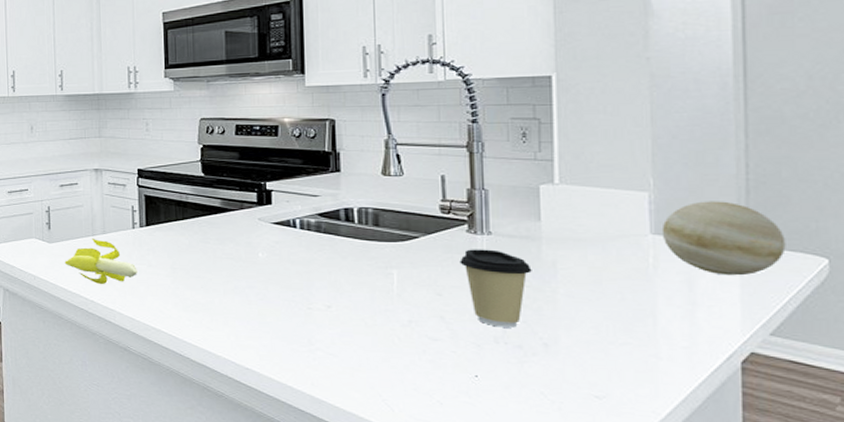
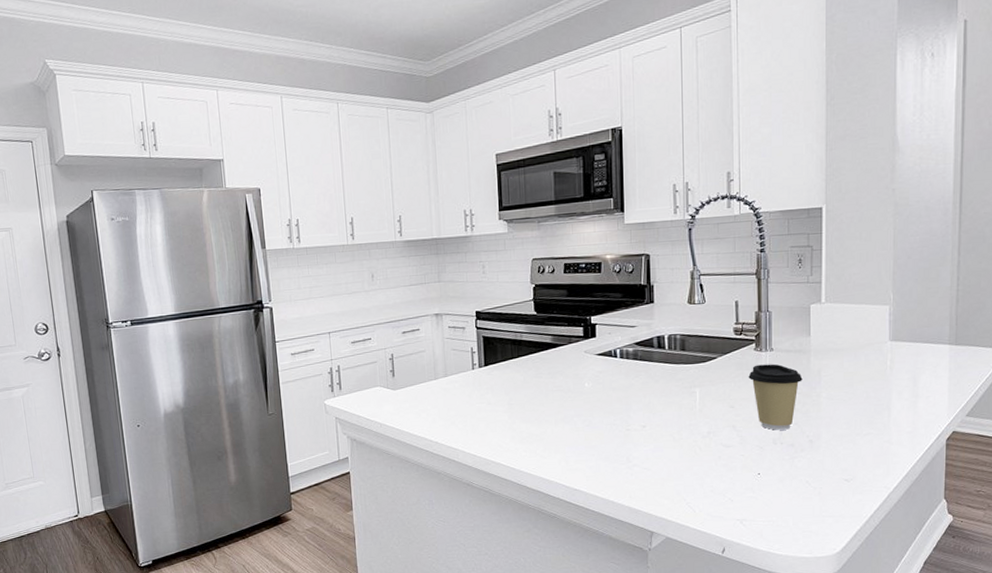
banana: present [64,238,137,284] -> none [409,381,478,426]
decorative ball: present [661,201,786,276] -> none [897,309,981,371]

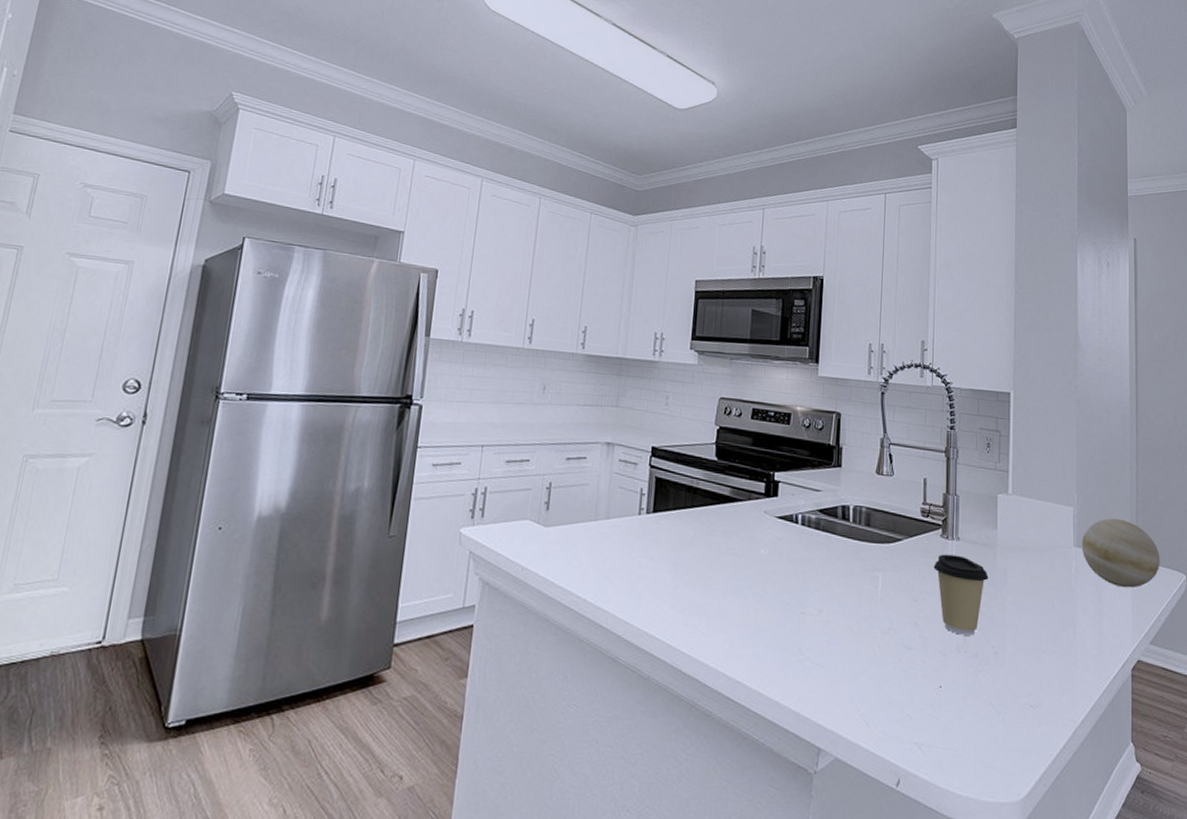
decorative ball: none [897,309,981,371] -> present [1081,518,1160,588]

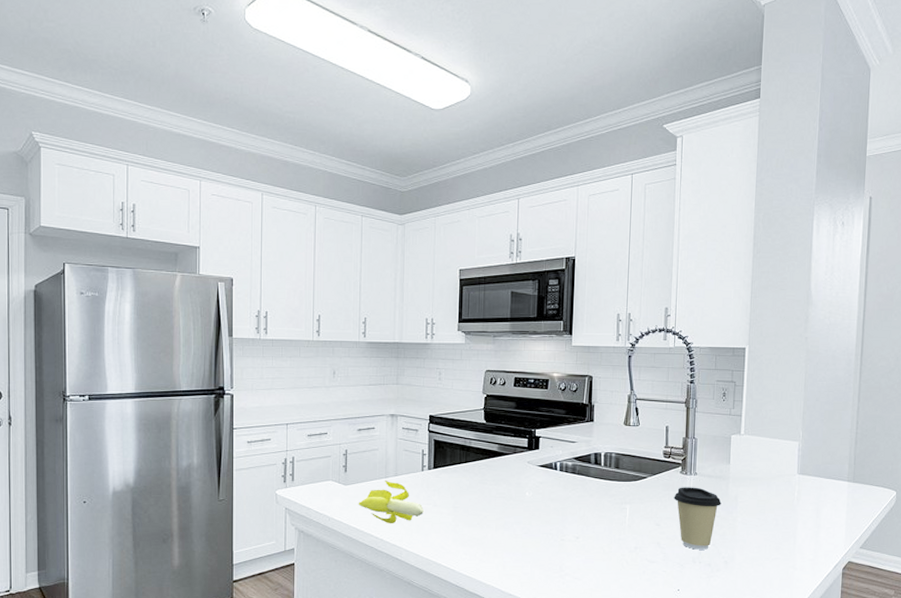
banana: none [559,523,638,579] -> present [358,480,424,523]
decorative ball: present [1081,518,1160,588] -> none [804,449,874,505]

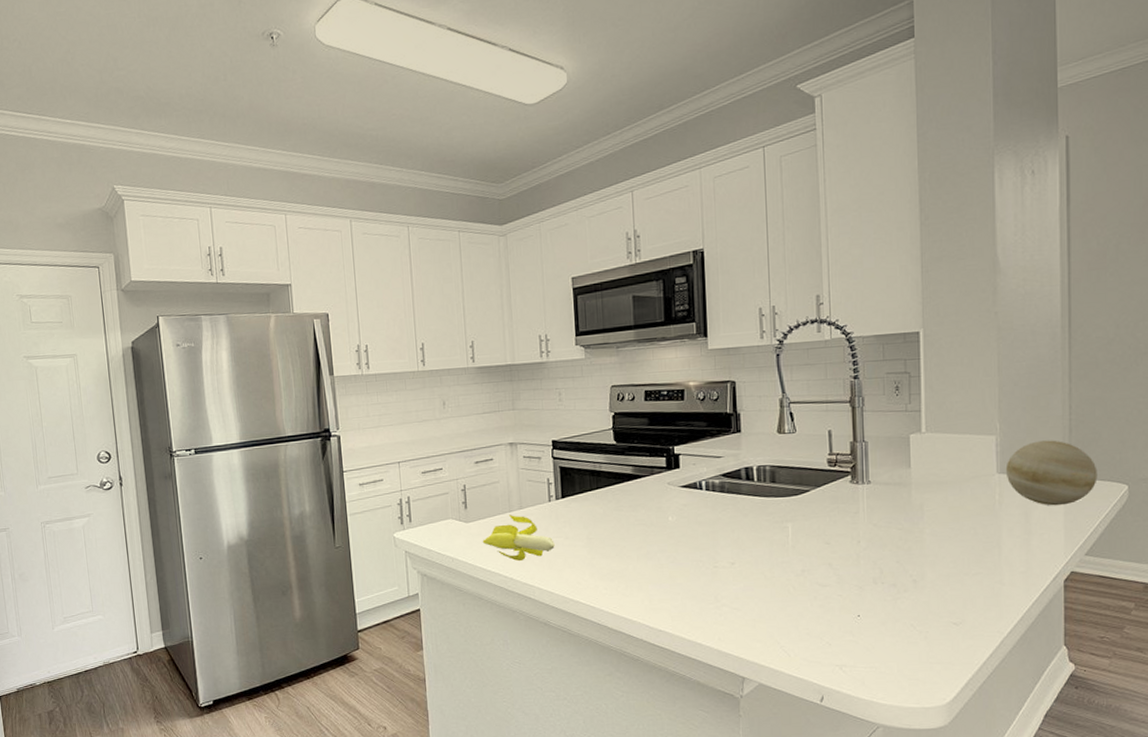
coffee cup: present [674,487,721,550] -> none [844,497,904,569]
decorative ball: none [804,449,874,505] -> present [1005,440,1098,506]

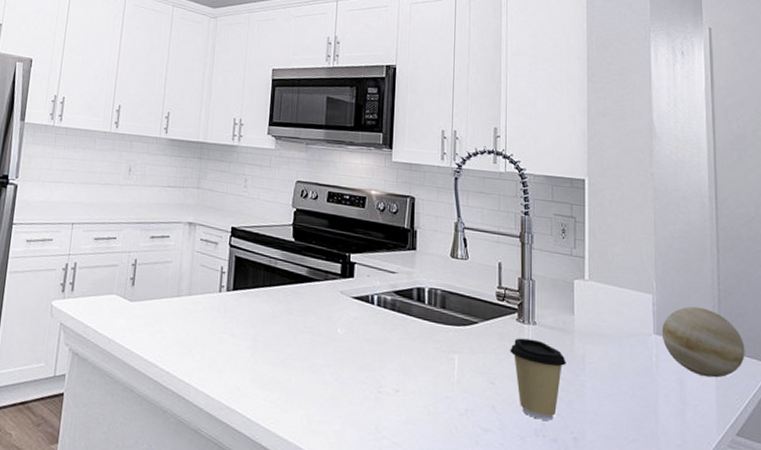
banana: present [482,514,555,561] -> none [144,299,219,353]
coffee cup: none [844,497,904,569] -> present [510,338,566,421]

